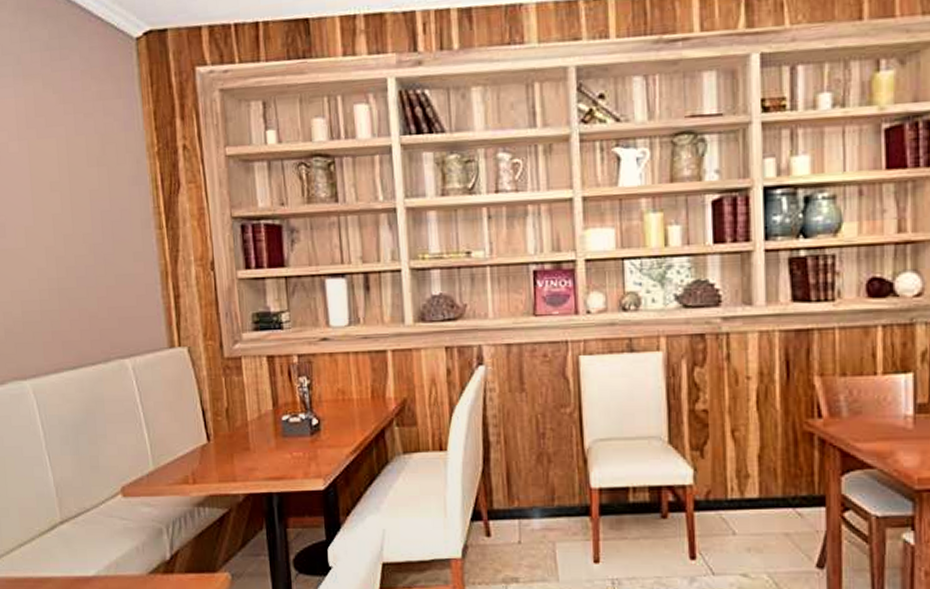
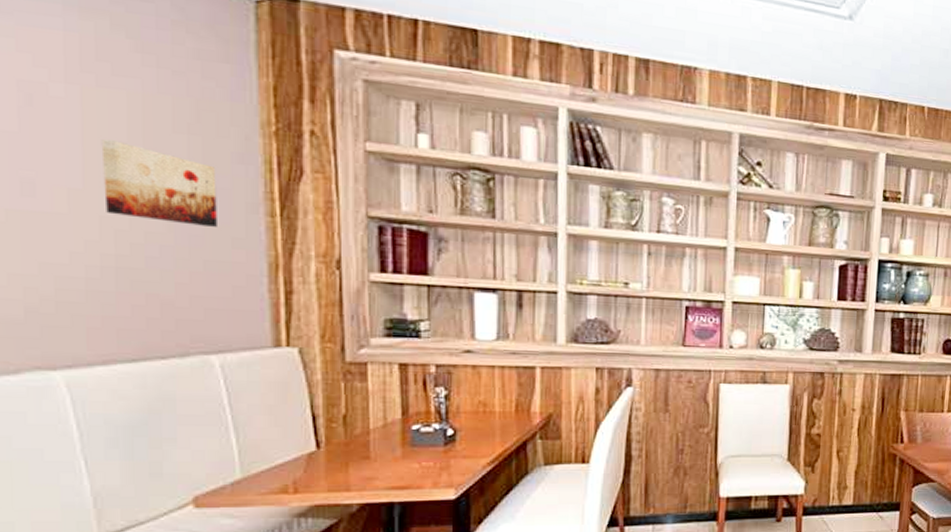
wall art: none [42,181,122,245] -> present [101,139,217,227]

